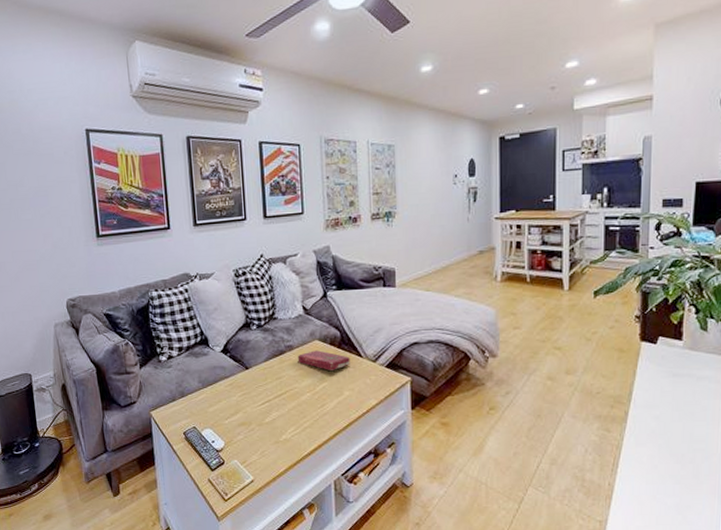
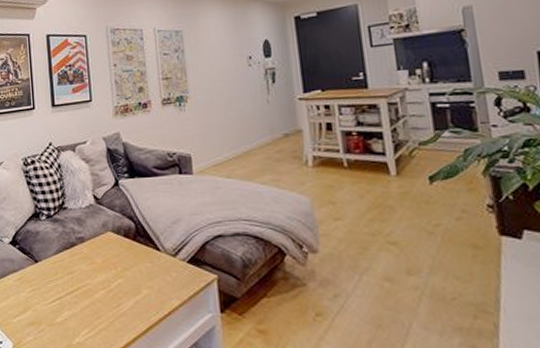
book: present [297,350,350,370] -> none [89,243,147,265]

